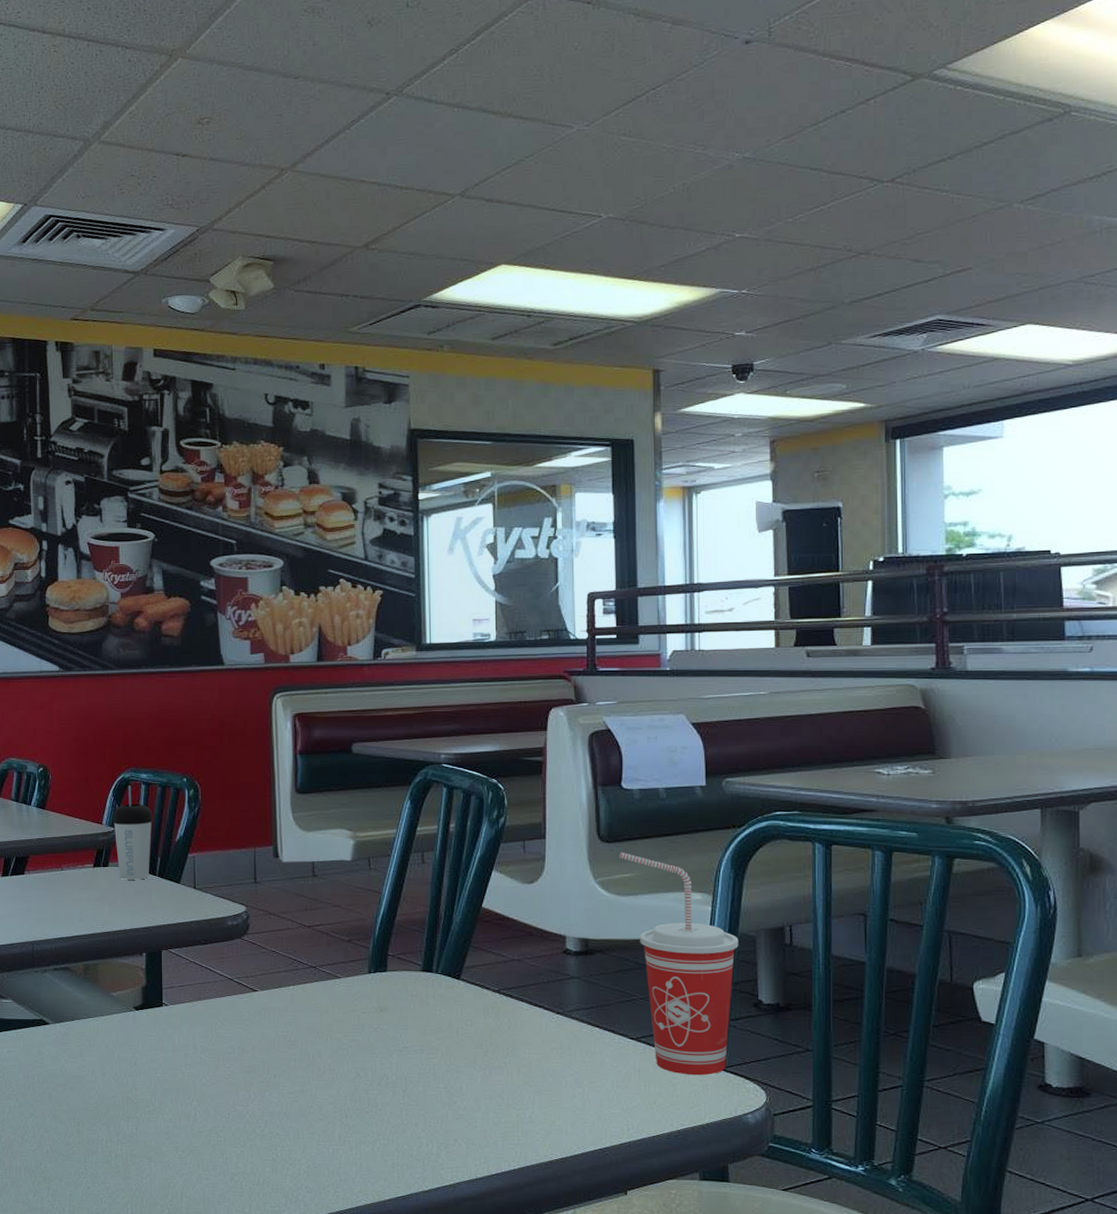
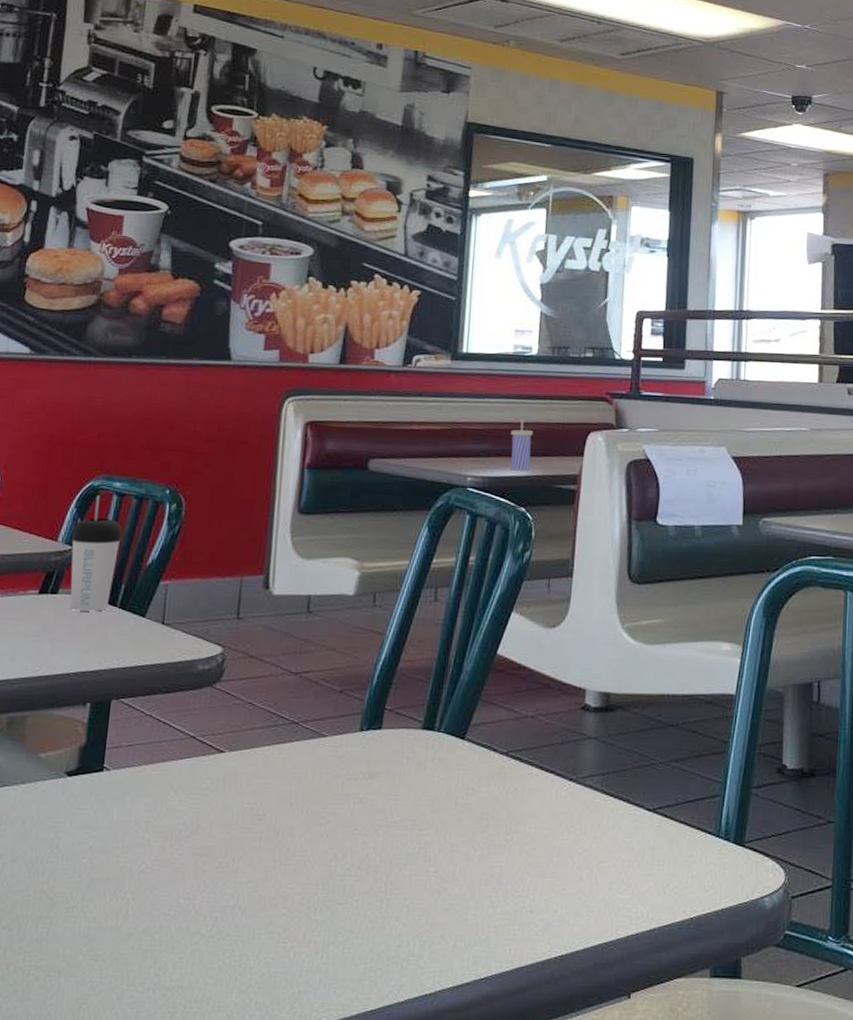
beverage cup: none [477,700,498,747] -> present [511,419,533,471]
beverage cup: present [619,851,739,1076] -> none [649,594,766,853]

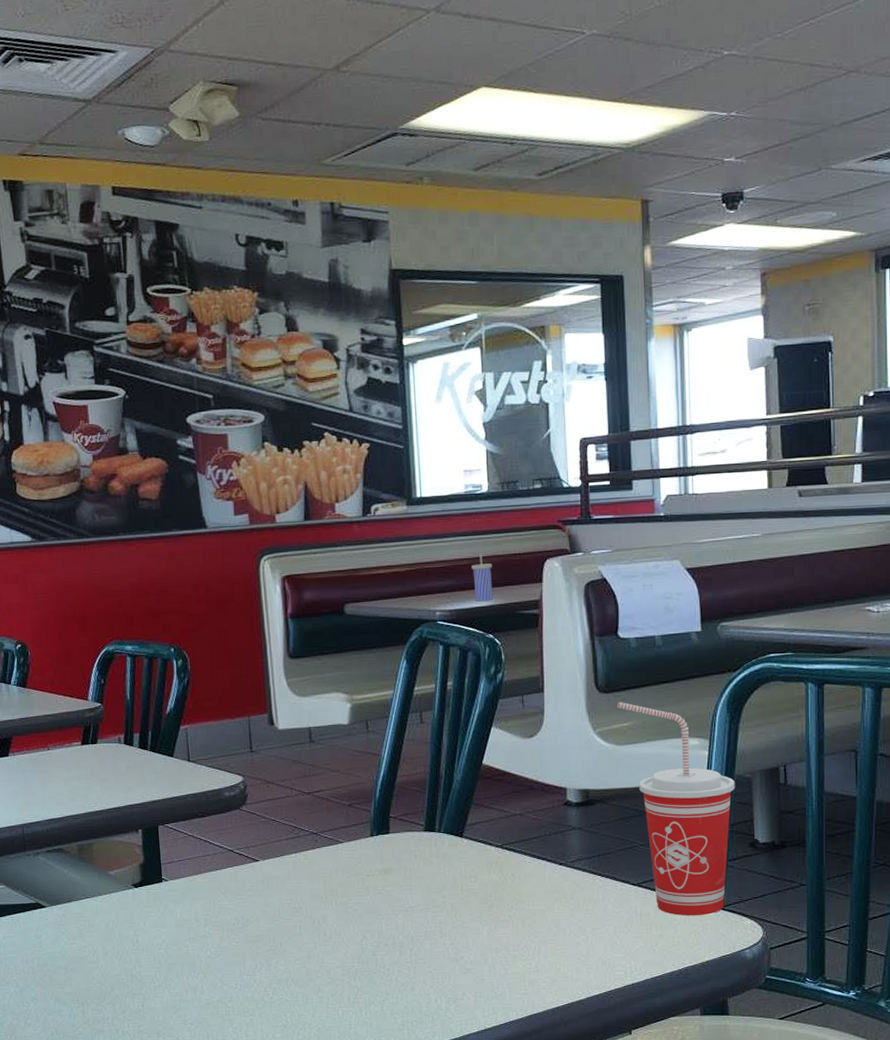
beverage cup: present [69,495,122,611] -> none [99,658,141,756]
beverage cup: none [649,594,766,853] -> present [617,701,735,916]

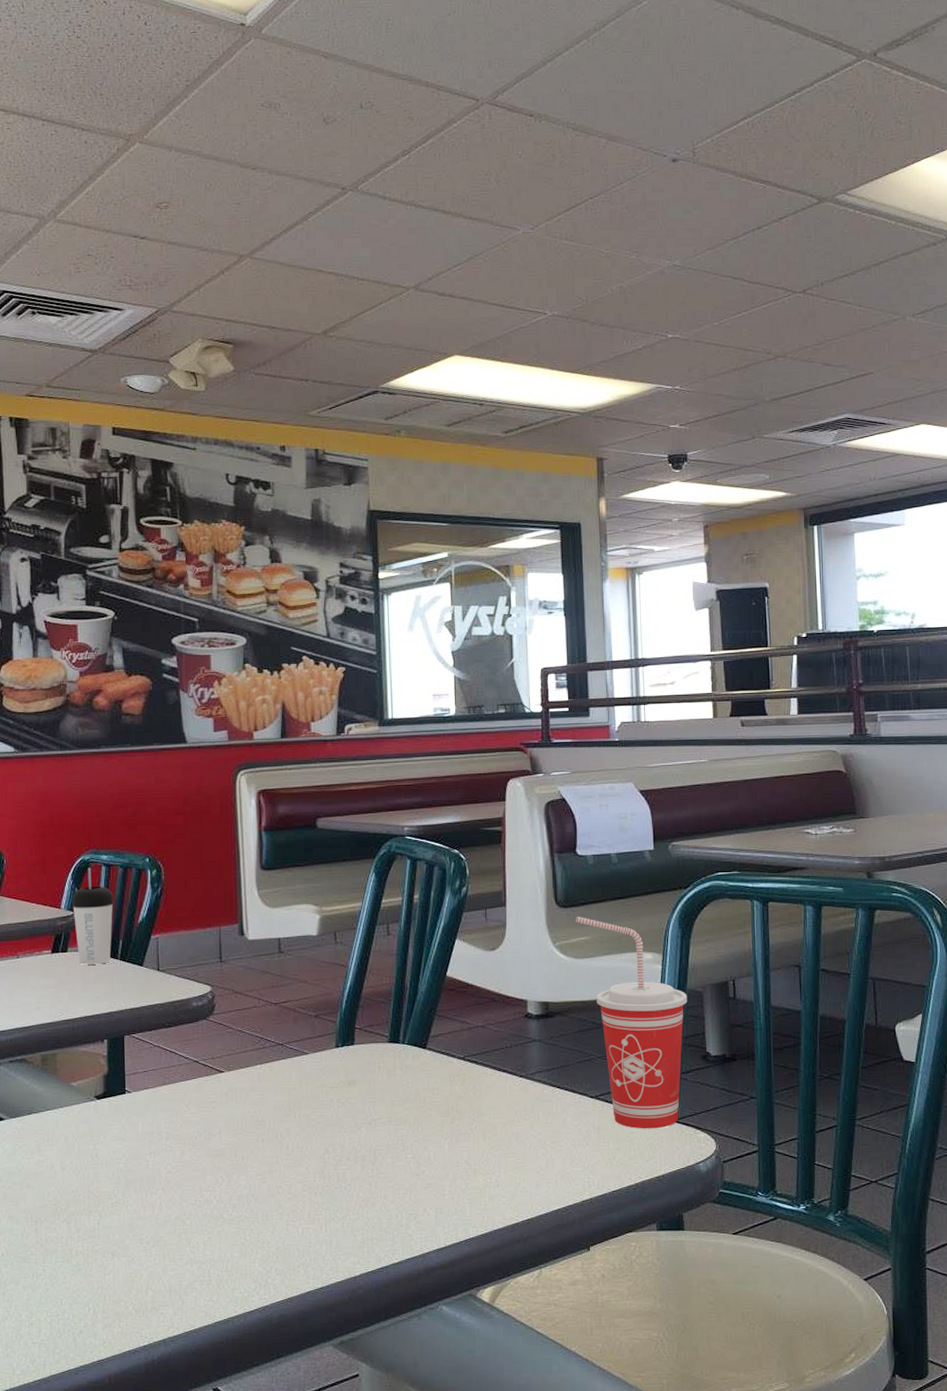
beverage cup: none [99,658,141,756] -> present [72,867,114,965]
beverage cup: present [471,554,494,602] -> none [439,773,459,818]

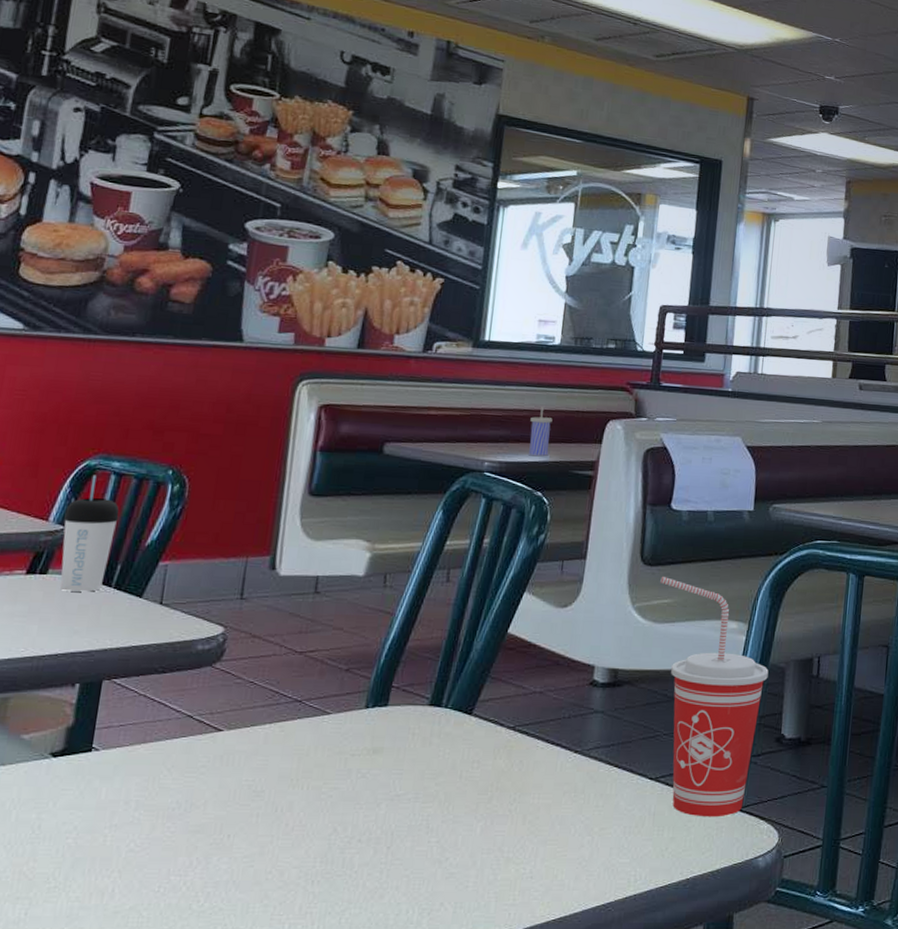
beverage cup: none [439,773,459,818] -> present [529,407,553,457]

